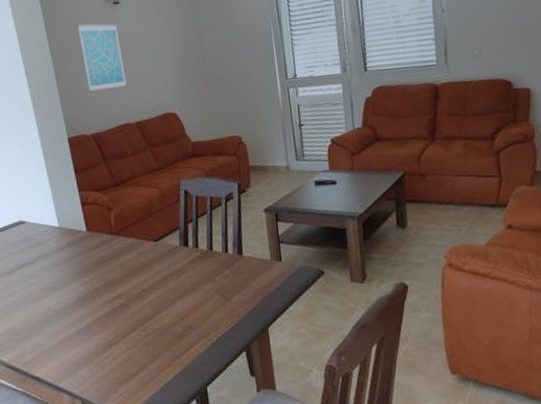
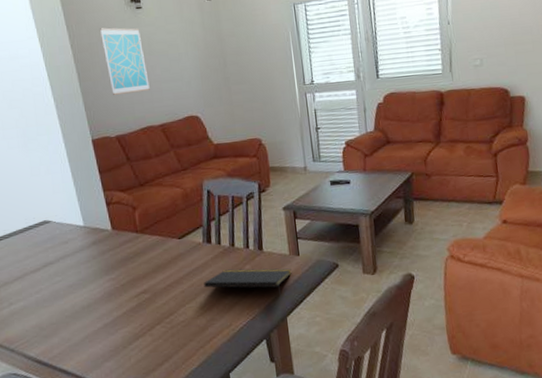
notepad: none [180,274,274,305] -> present [203,268,292,297]

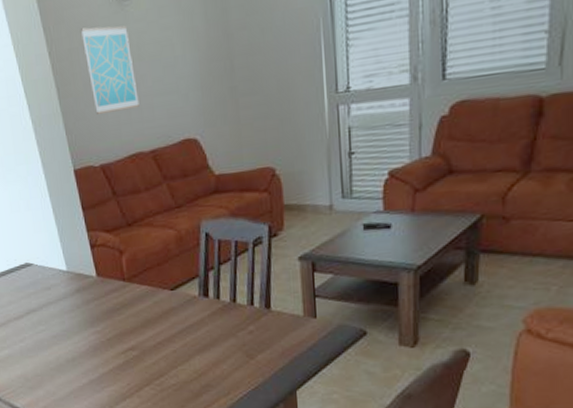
notepad: present [203,268,292,297] -> none [198,329,306,366]

